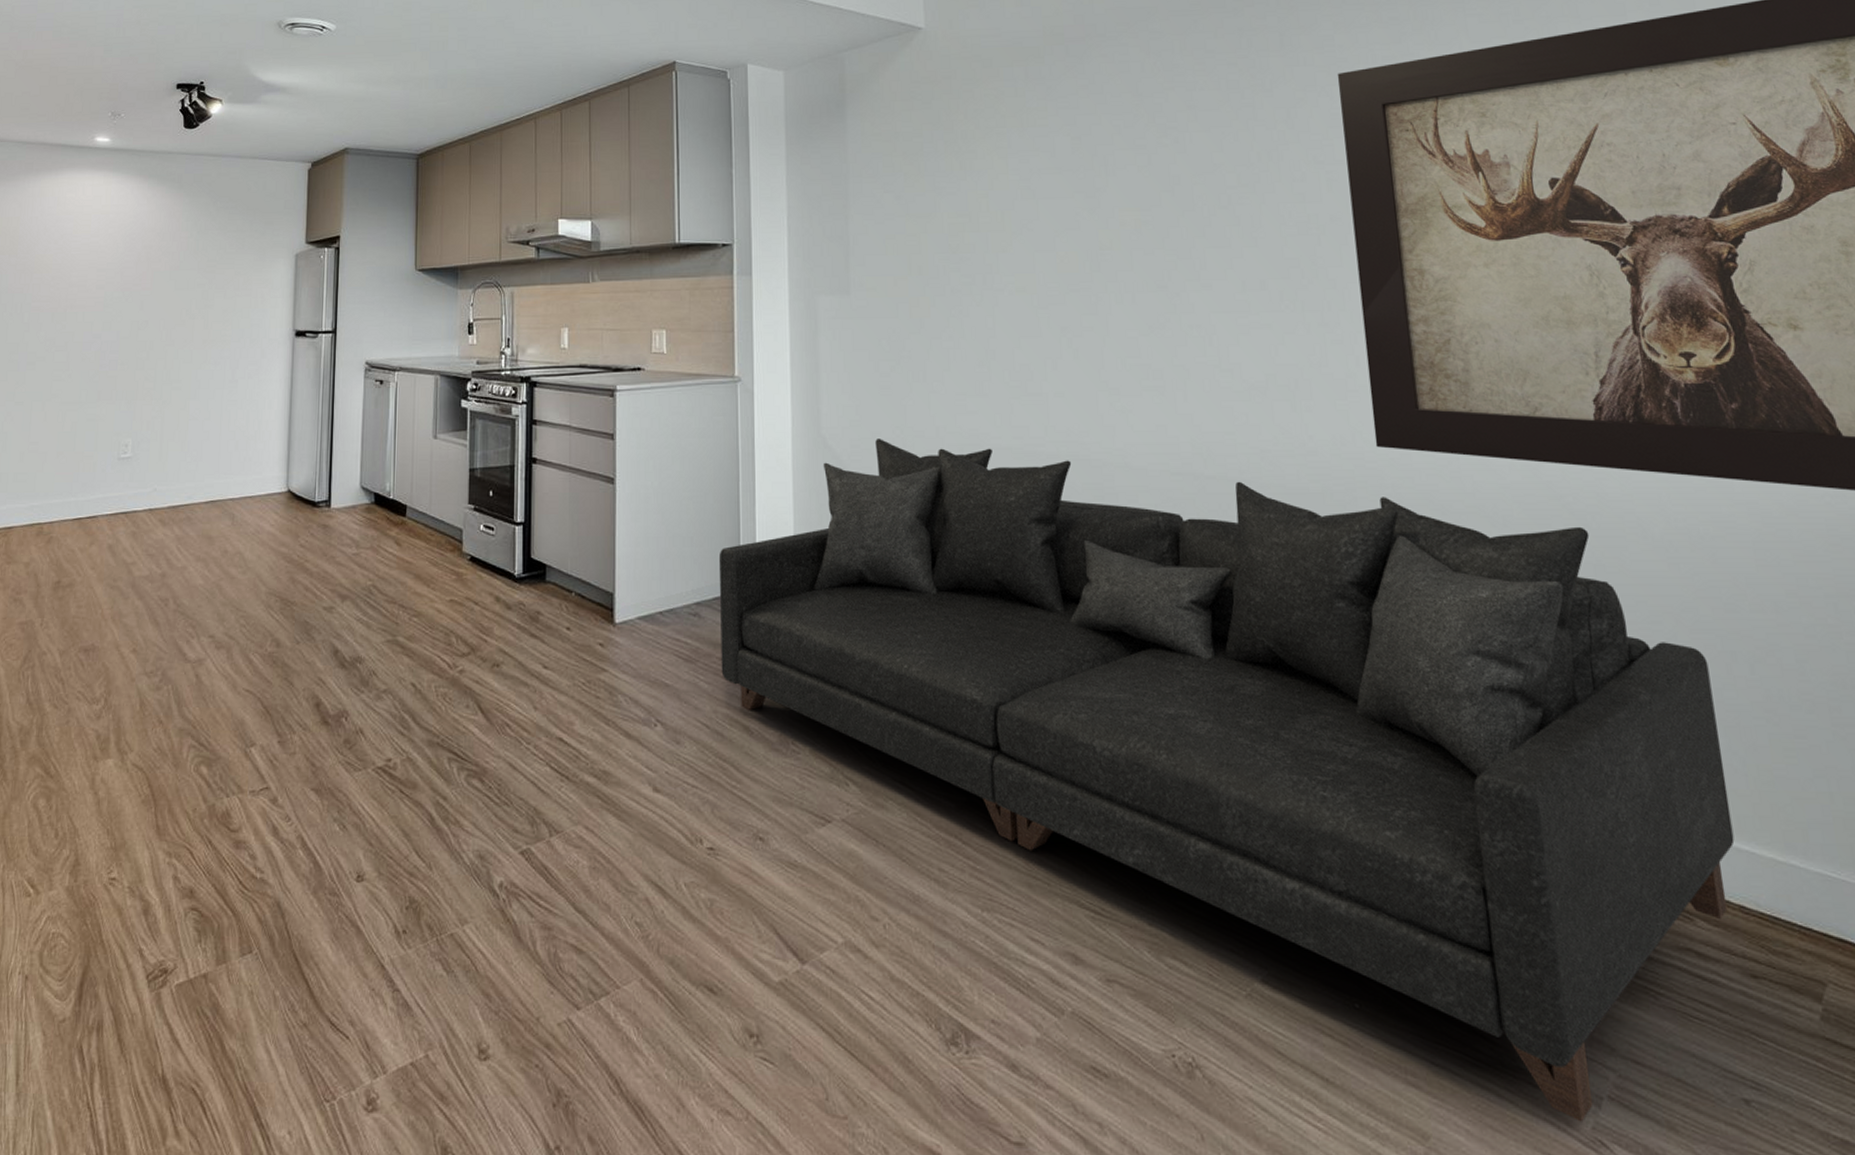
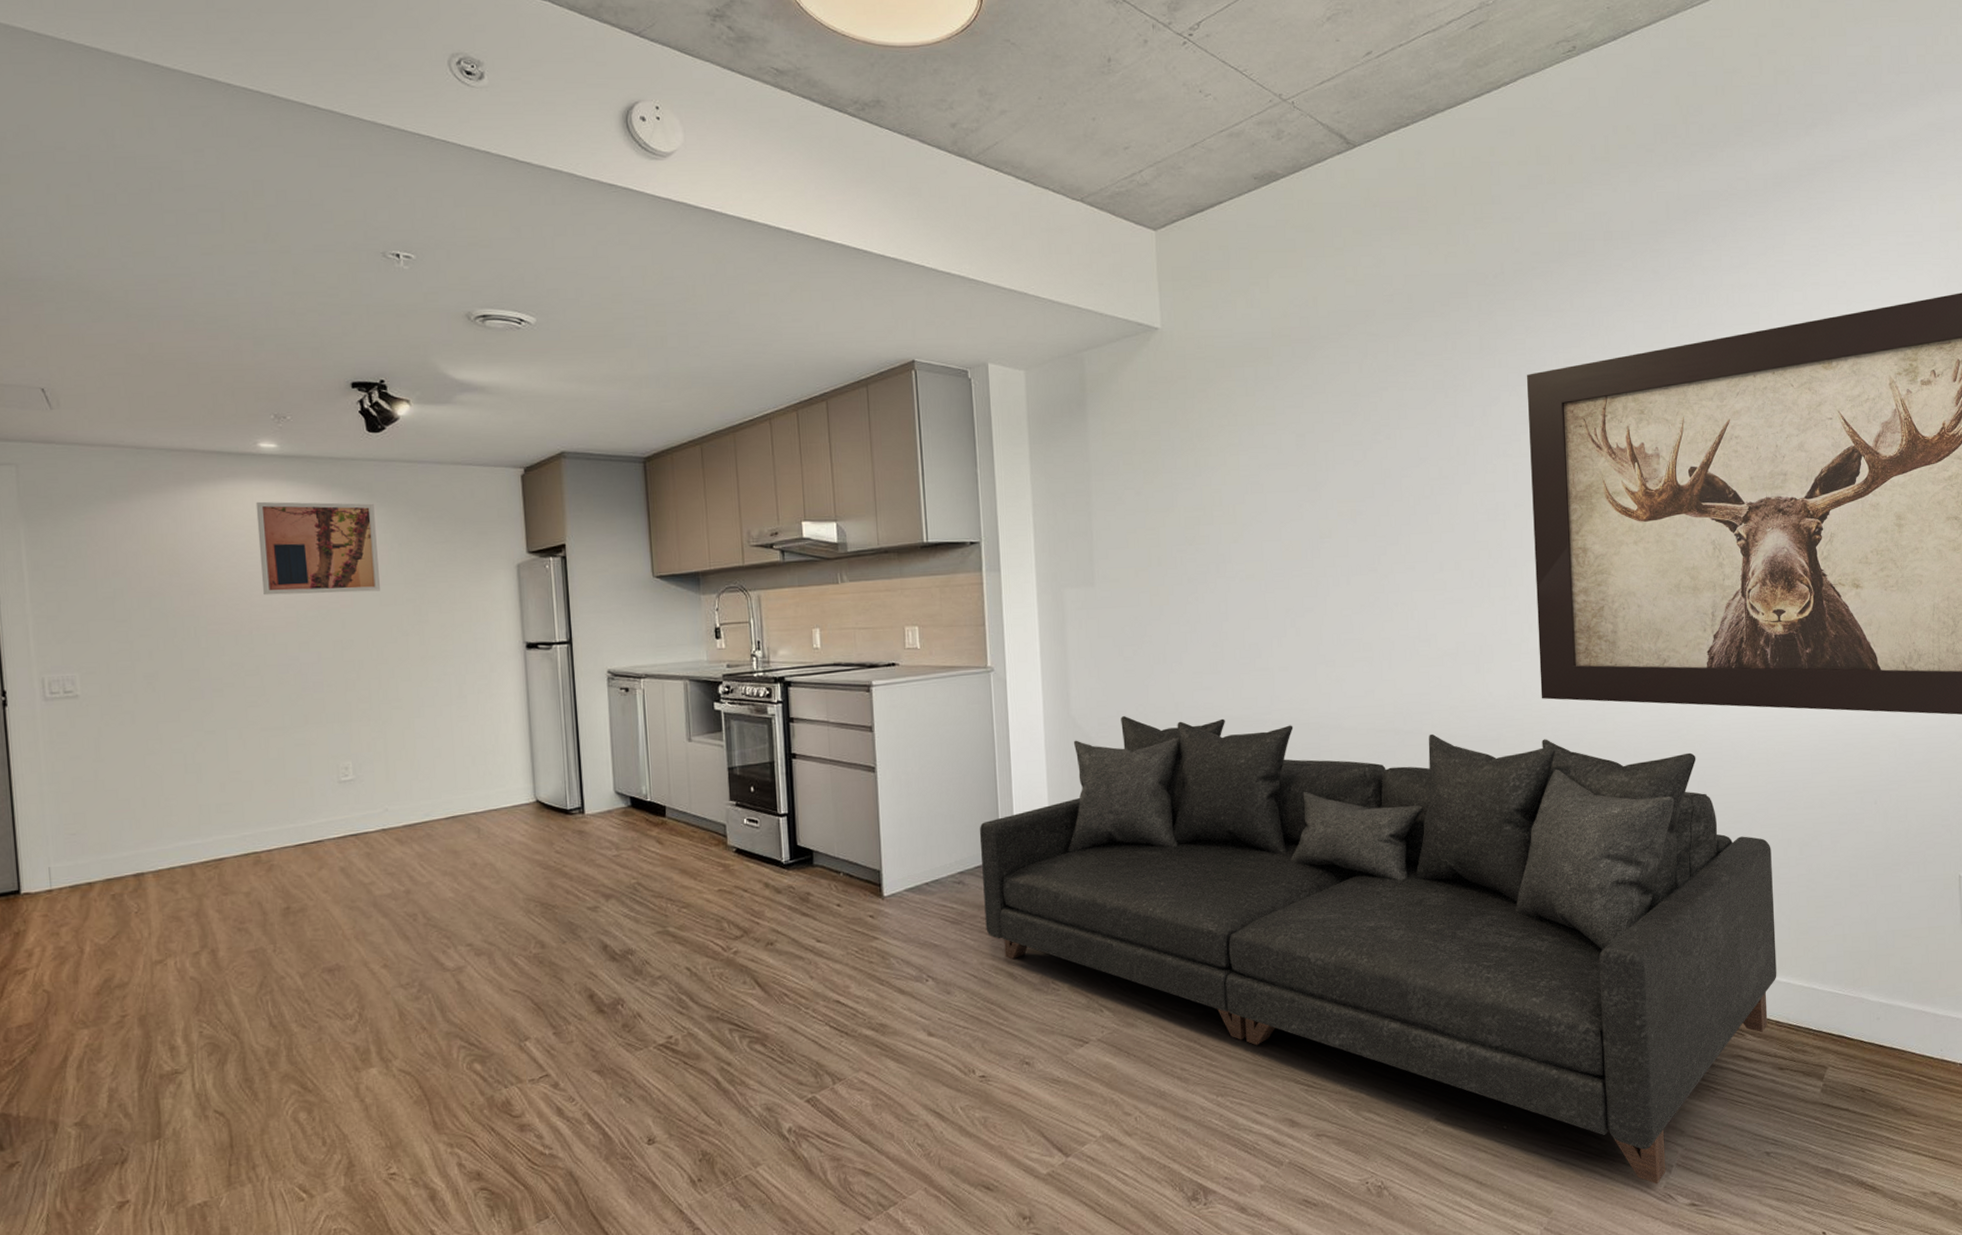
wall art: none [80,190,181,276] -> present [255,501,380,596]

